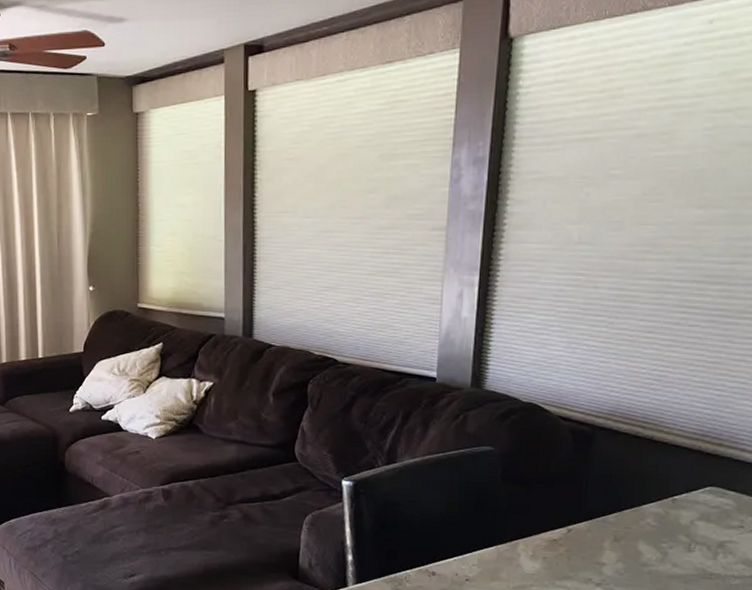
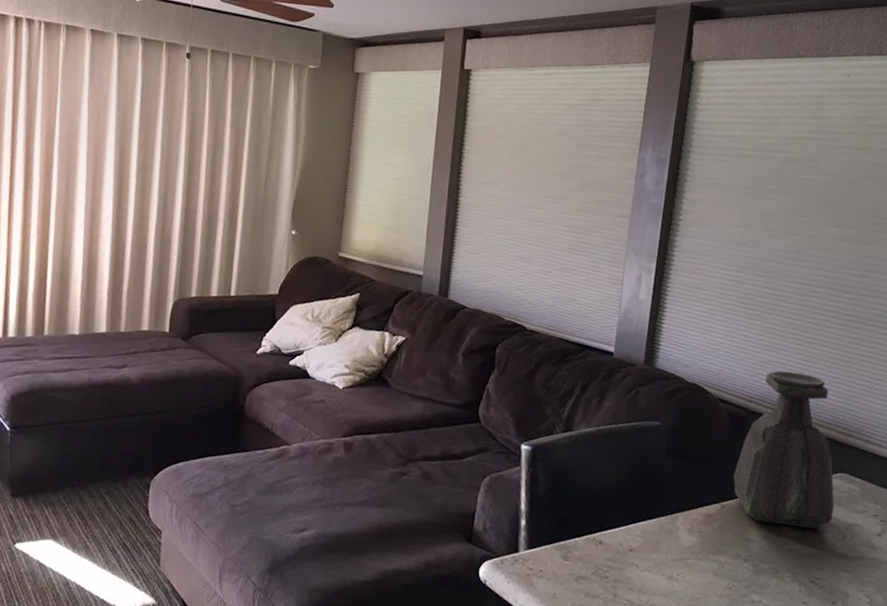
bottle: none [580,380,703,548] -> present [733,371,835,529]

